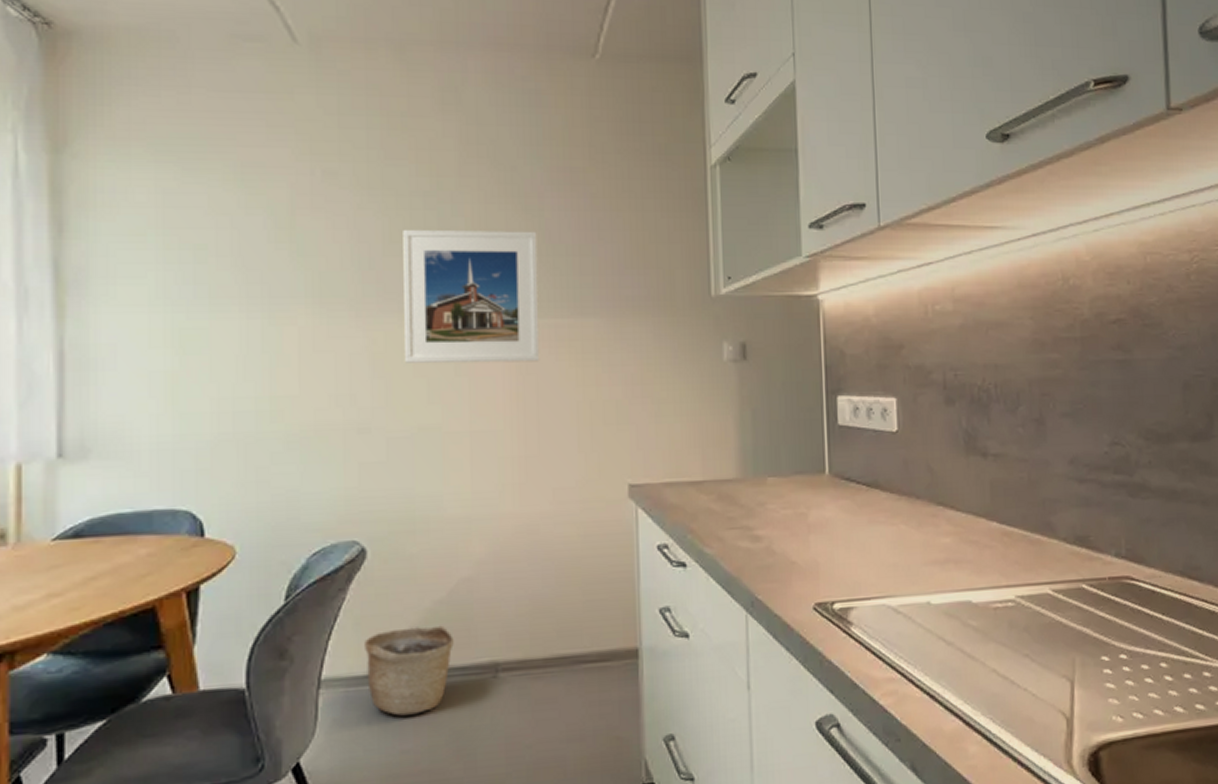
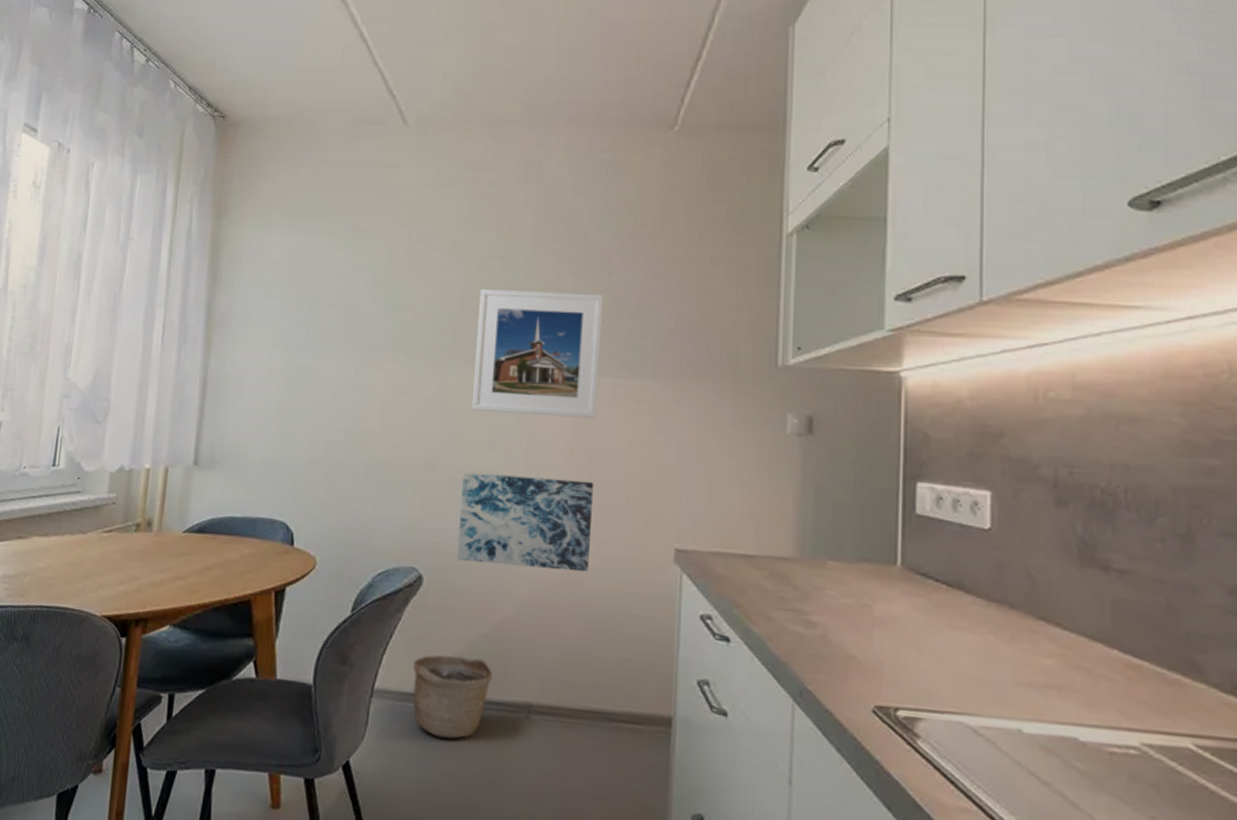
wall art: none [402,426,545,527] -> present [457,472,595,573]

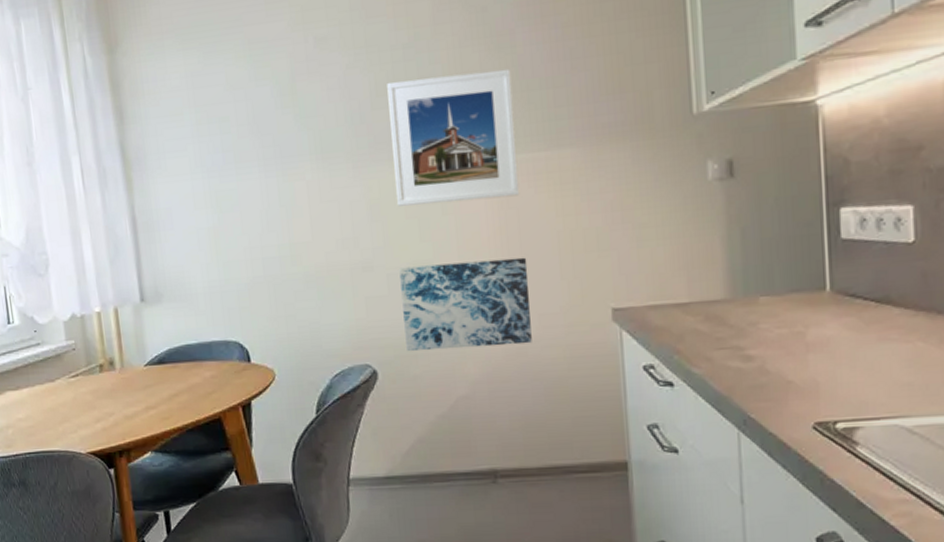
basket: present [412,655,493,739] -> none [382,436,457,511]

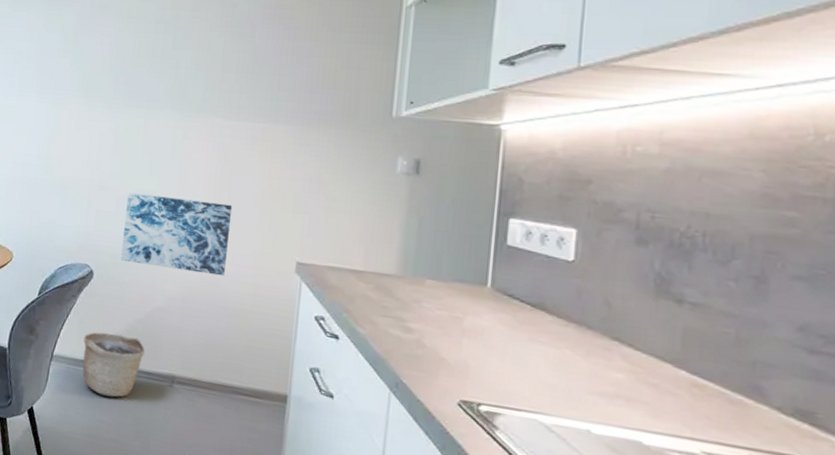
basket: none [382,436,457,511] -> present [82,332,145,397]
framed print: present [387,68,520,206] -> none [136,47,247,155]

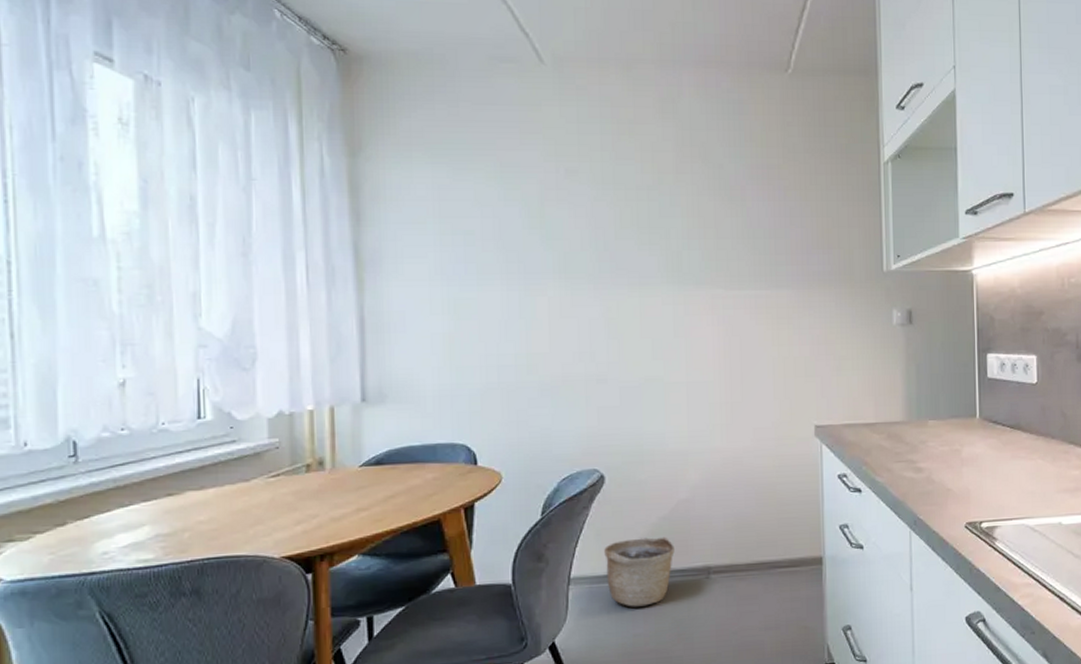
wall art: present [121,192,233,277] -> none [632,378,747,459]

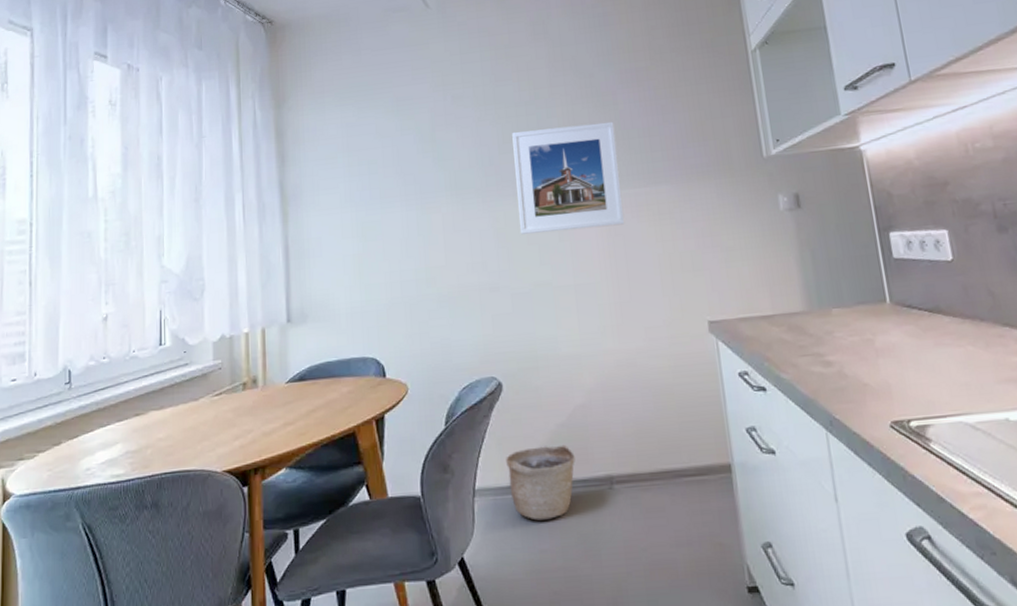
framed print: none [631,217,743,327] -> present [512,121,625,234]

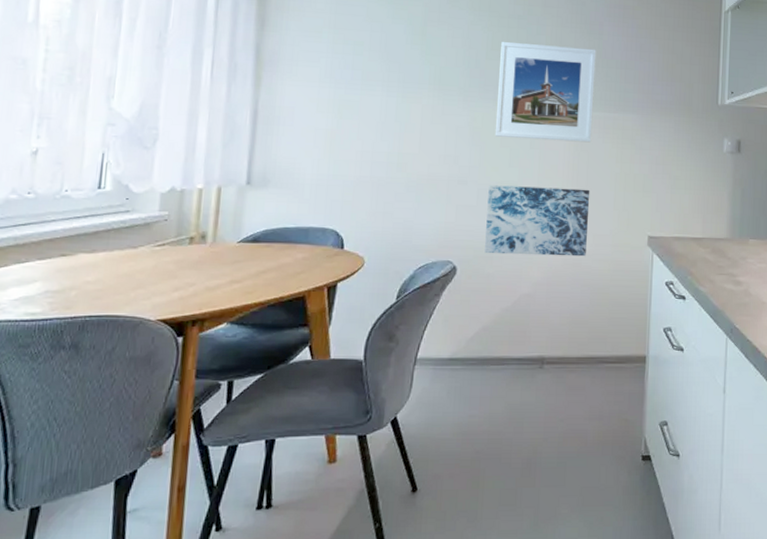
basket: present [506,444,575,521] -> none [449,326,514,390]
wall art: none [522,277,640,364] -> present [485,185,590,257]

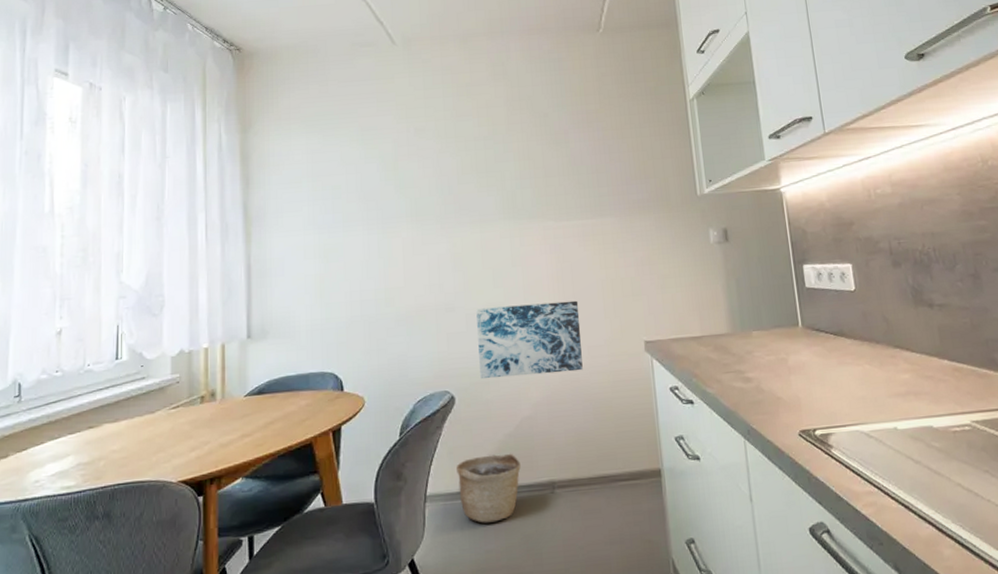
basket: none [449,326,514,390] -> present [456,453,521,523]
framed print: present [494,41,596,143] -> none [471,158,573,259]

